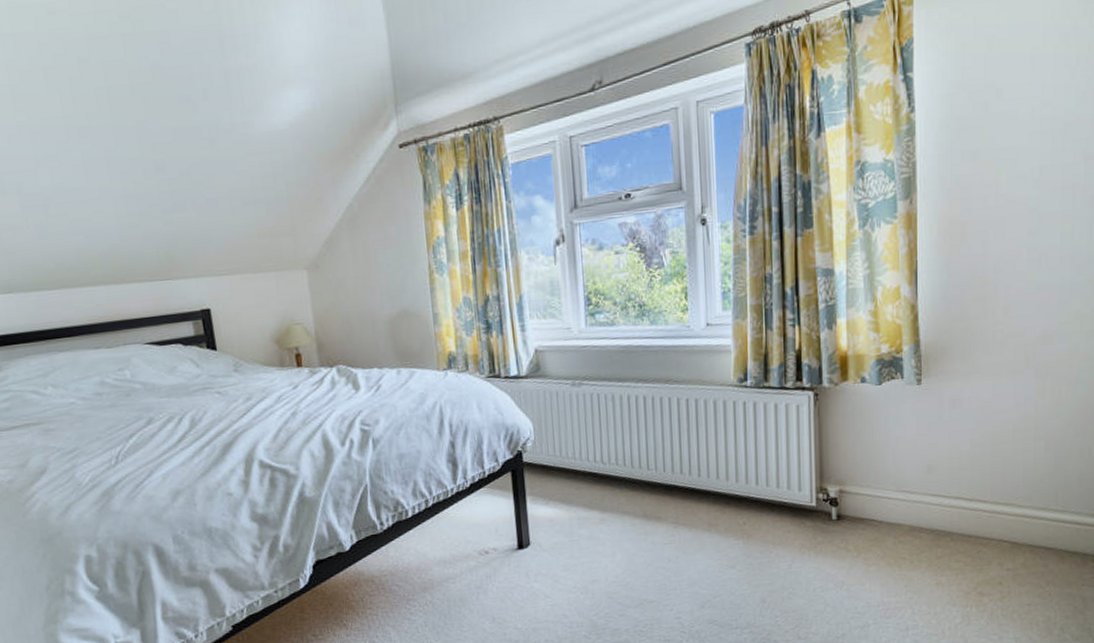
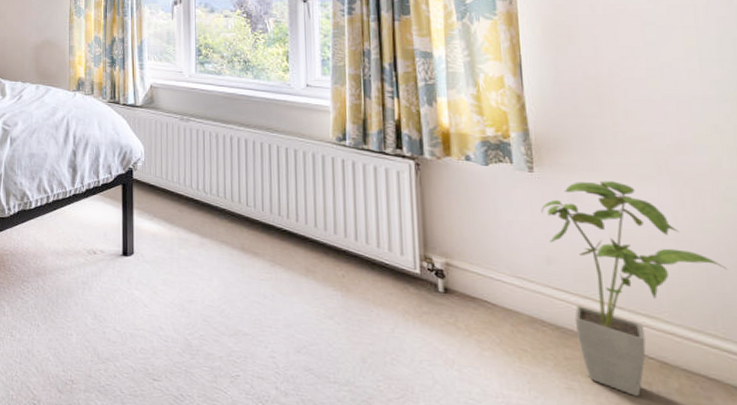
house plant: none [926,381,1072,578] -> present [541,180,728,396]

